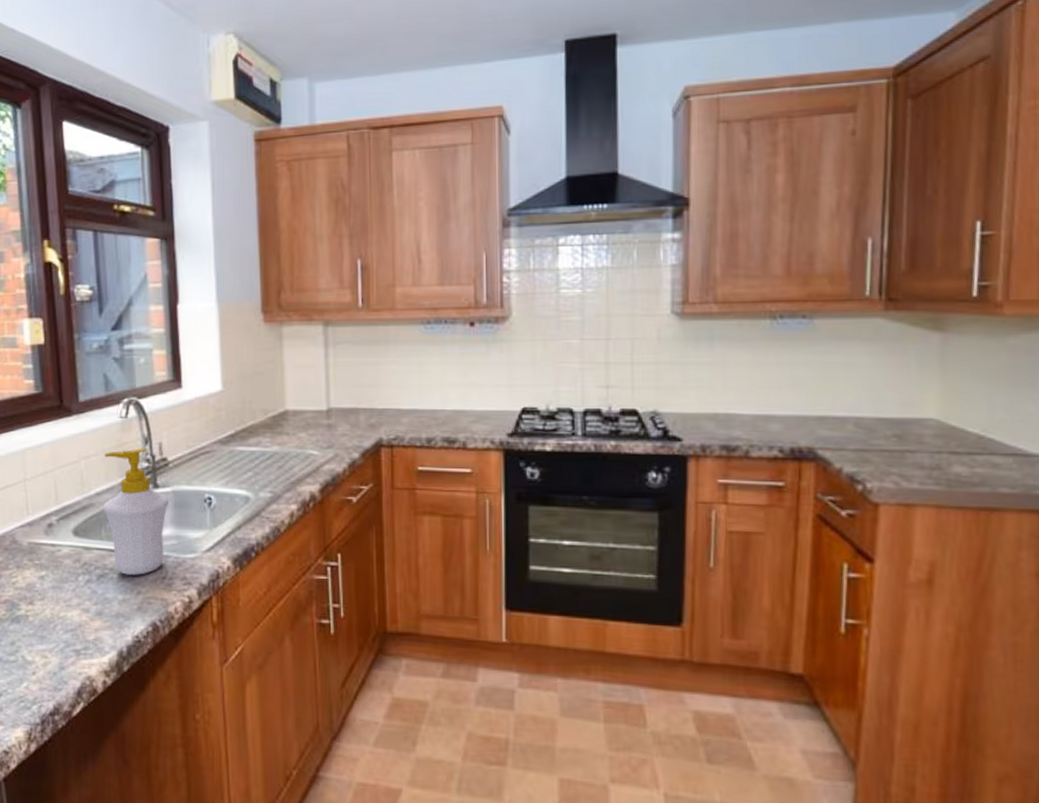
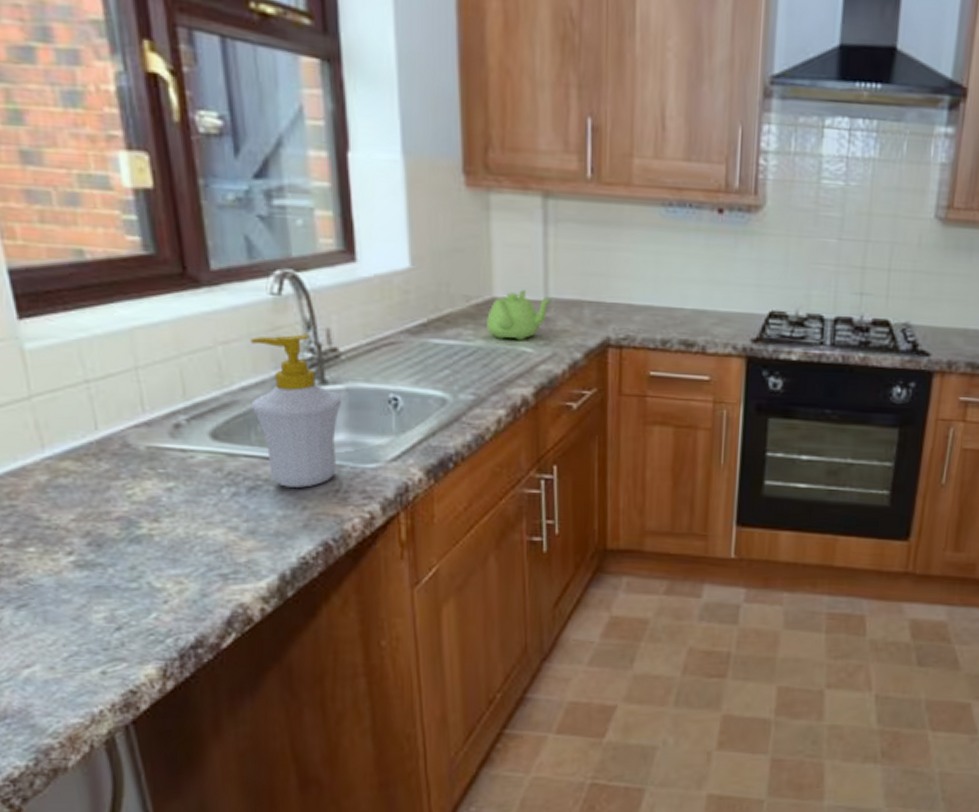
teapot: none [281,402,334,444] -> present [487,290,553,340]

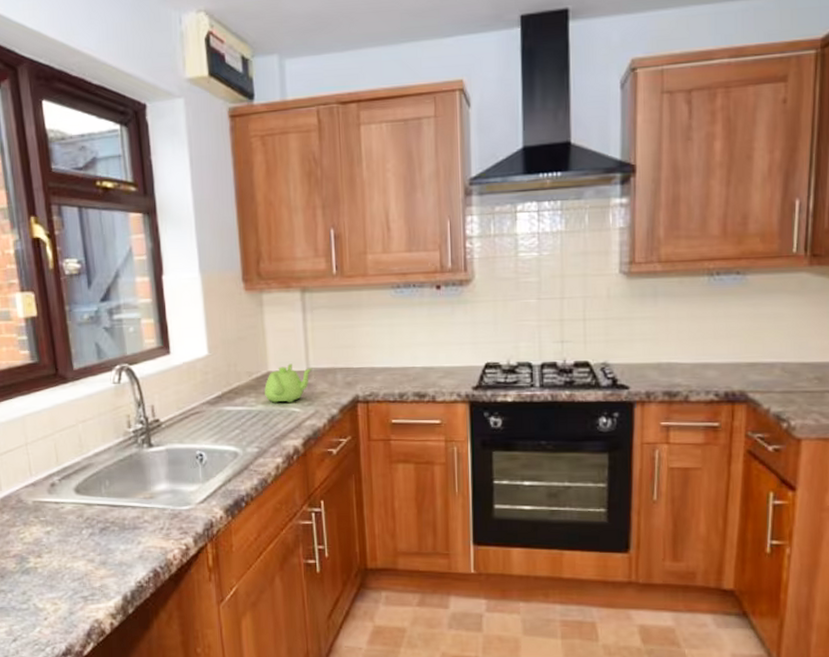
soap bottle: present [250,334,342,488] -> none [100,411,164,527]

